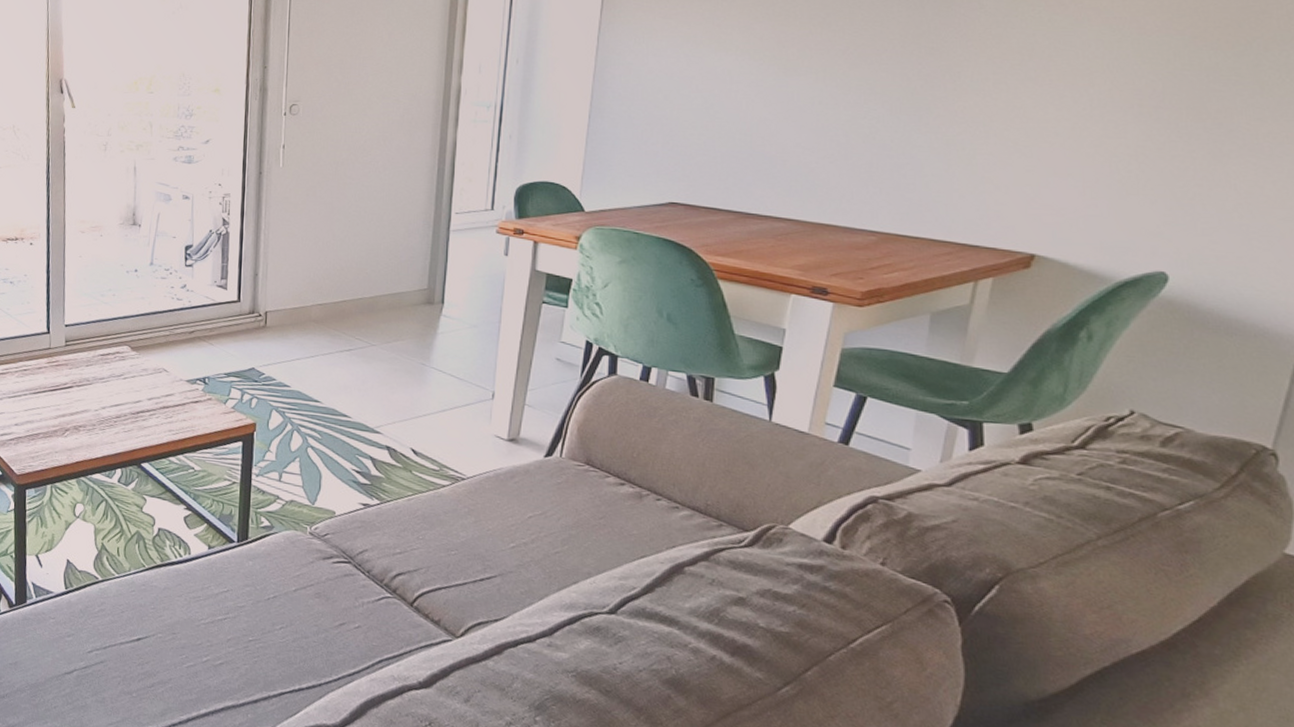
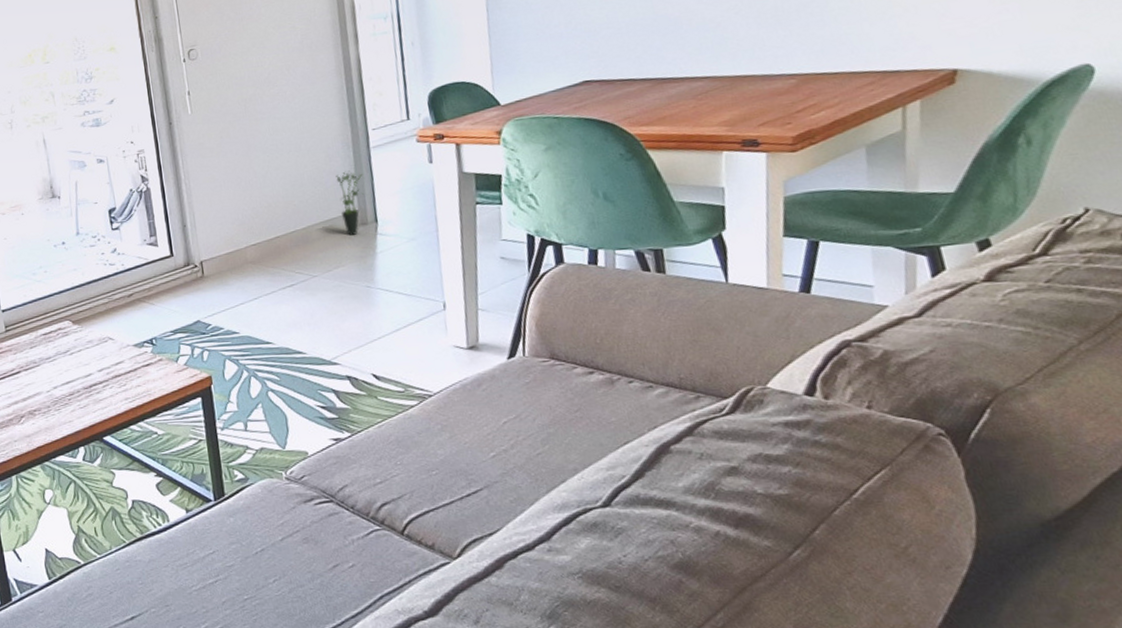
potted plant: none [411,249,438,312] -> present [336,170,364,236]

